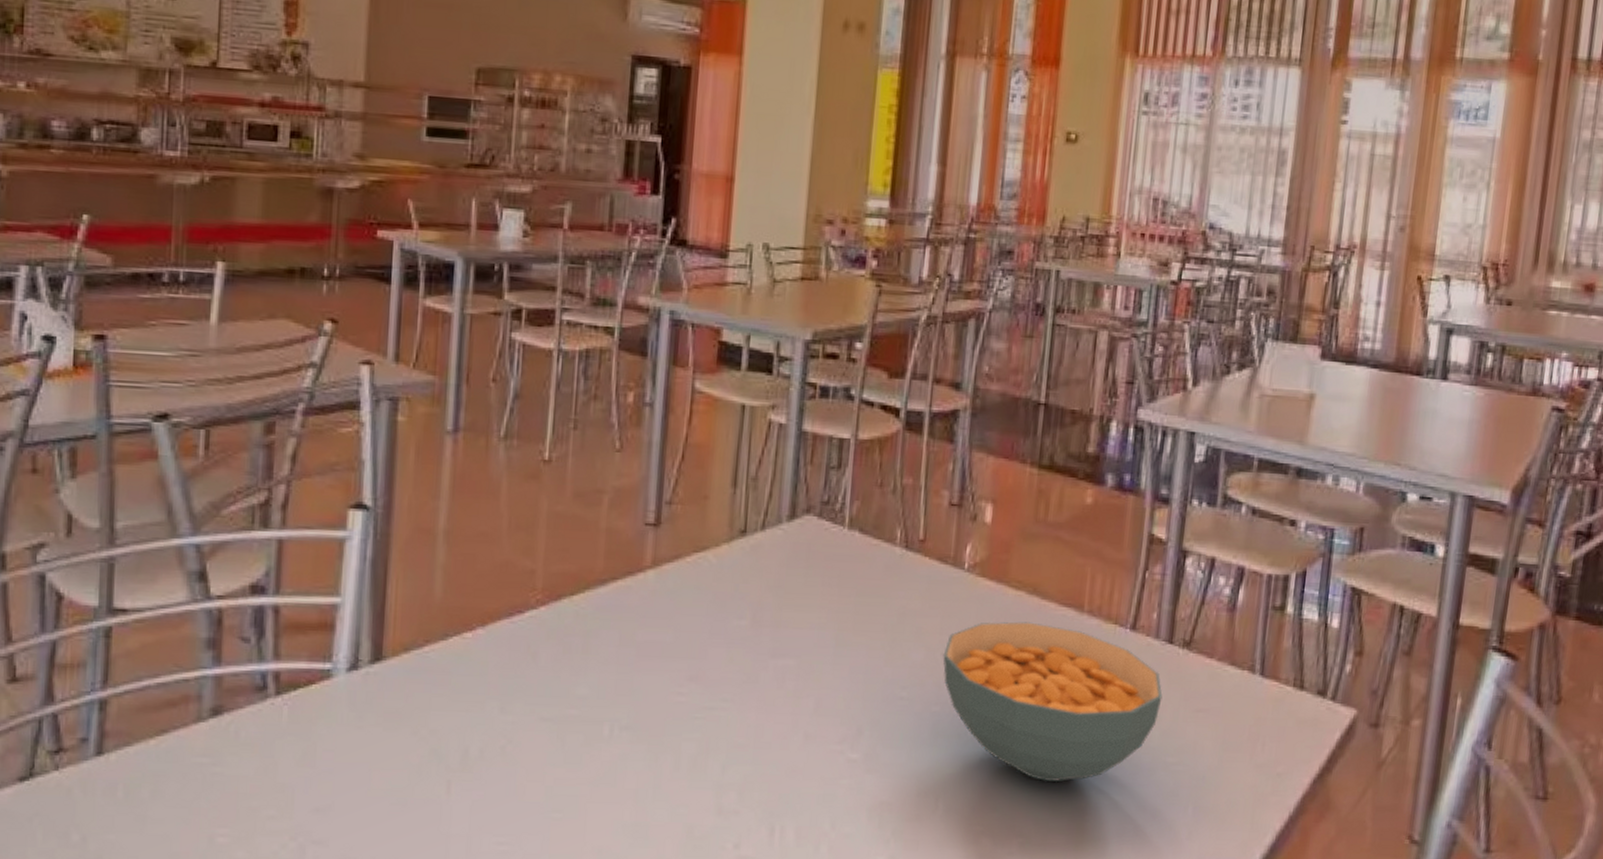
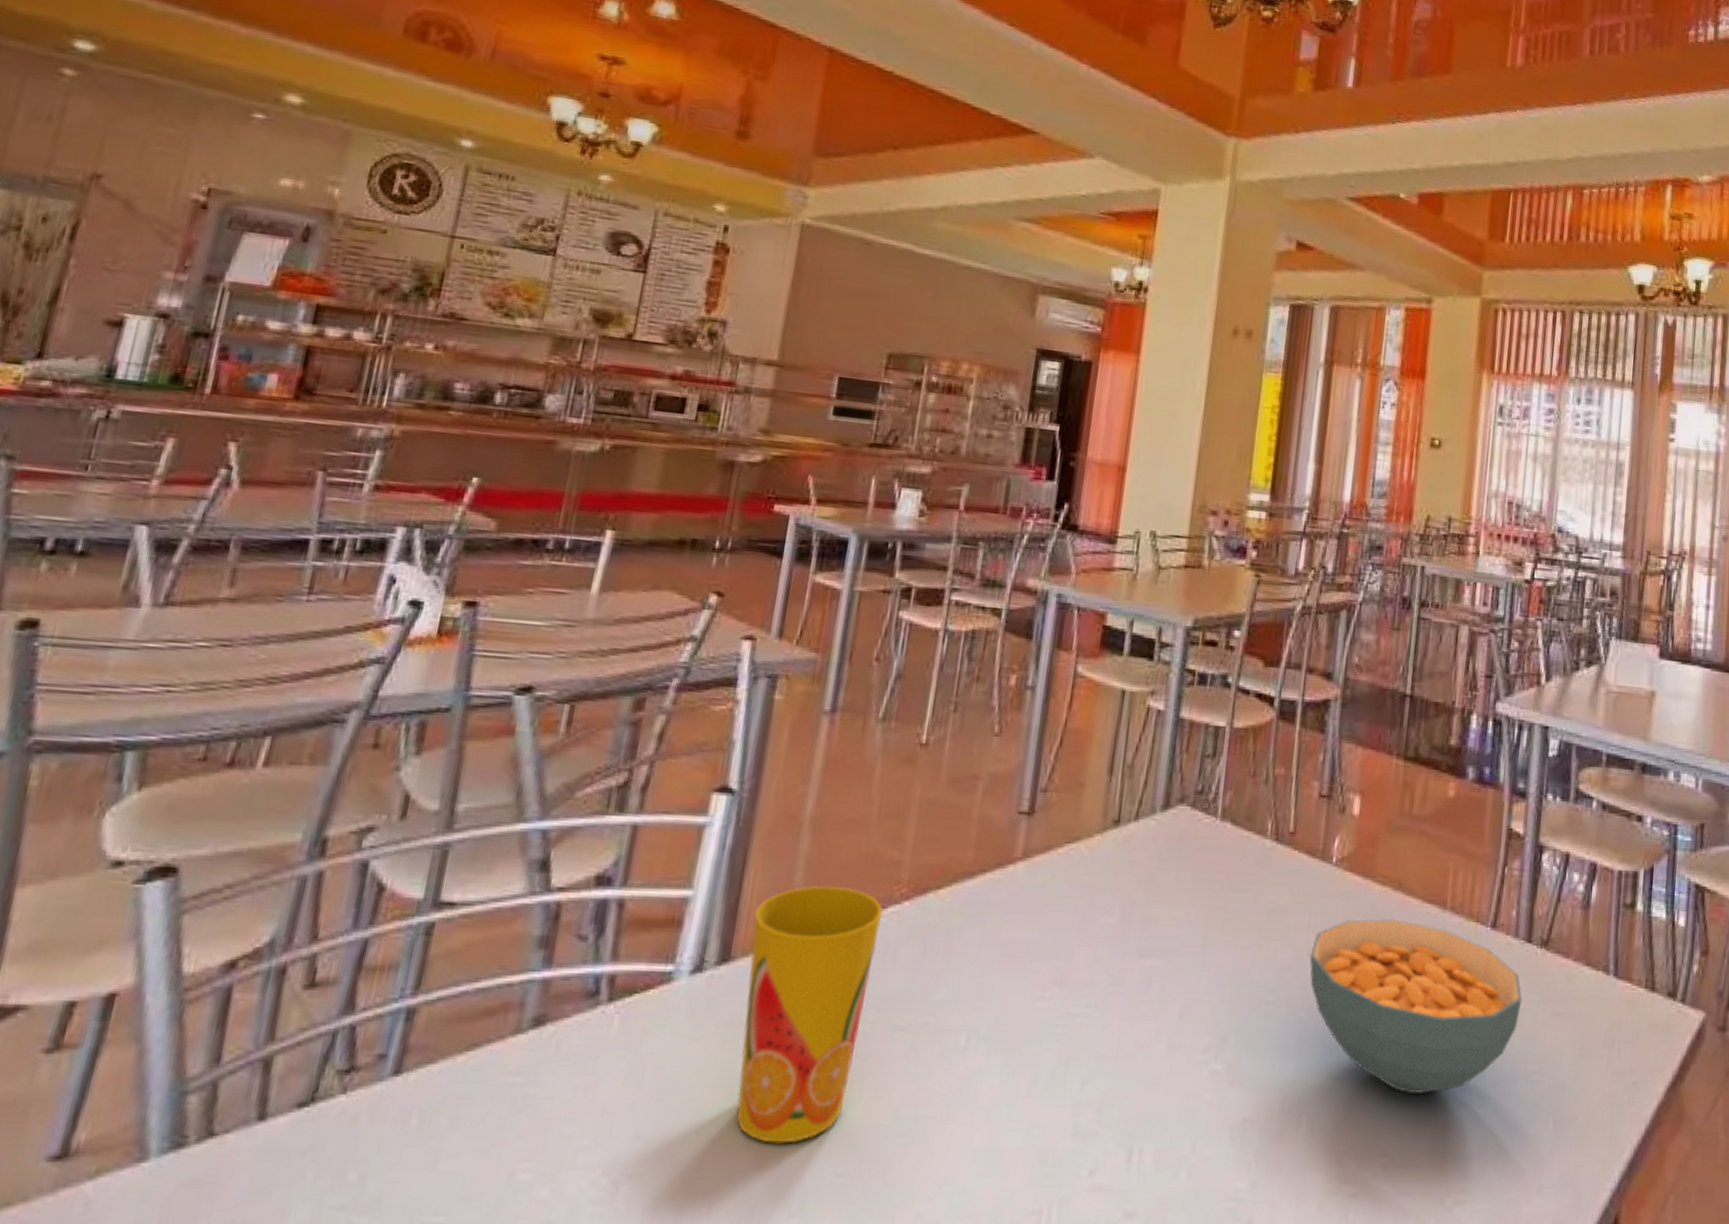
cup: none [399,592,521,817] -> present [735,885,883,1144]

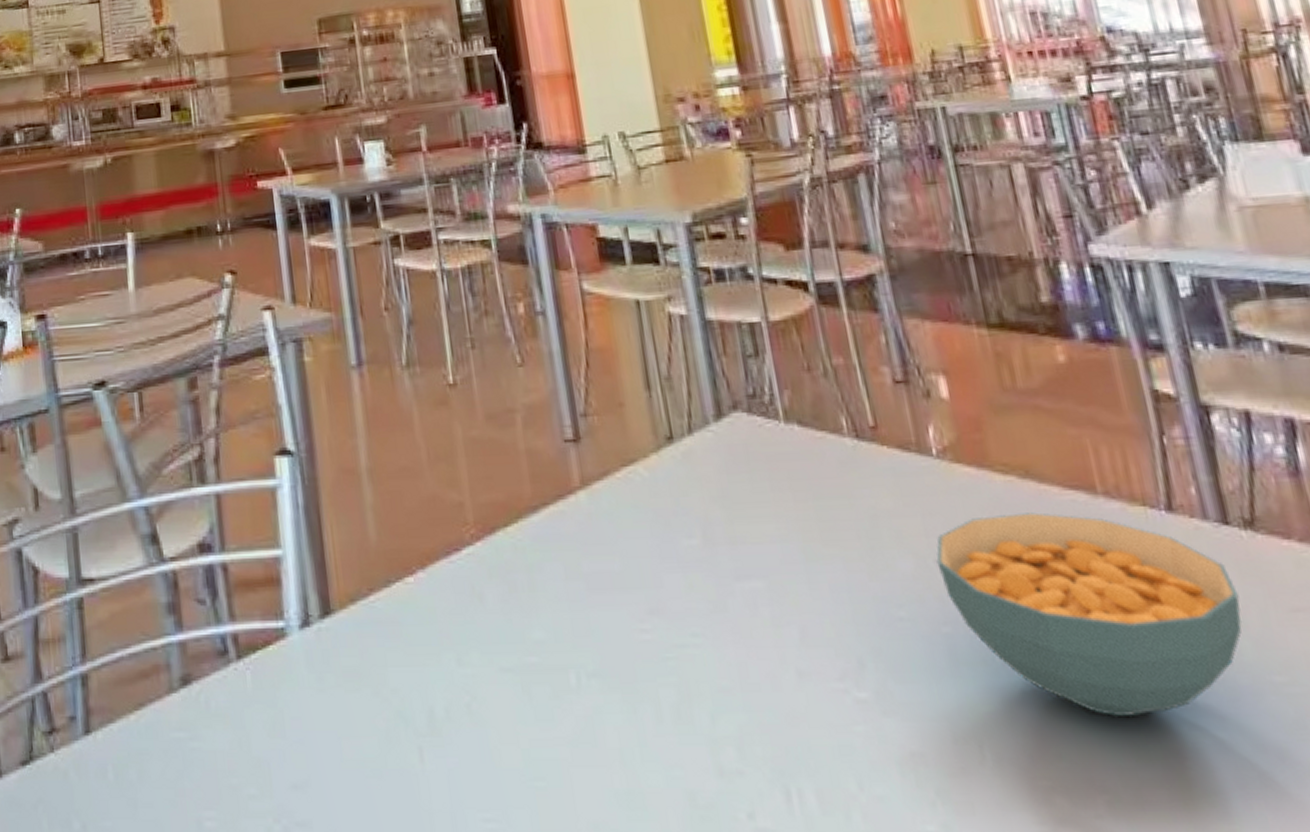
cup: present [735,885,883,1144] -> none [340,532,473,790]

